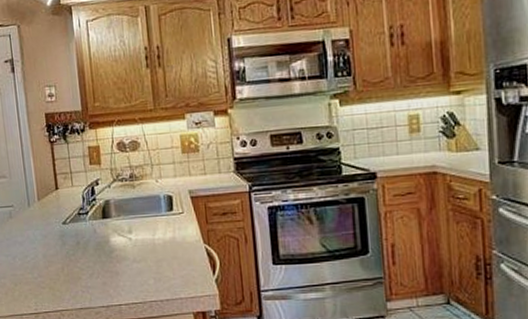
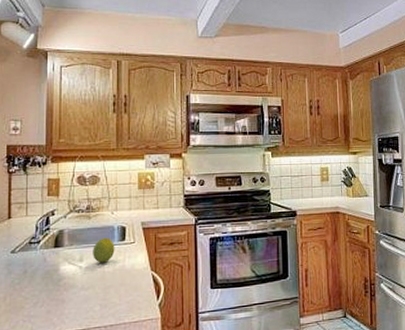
fruit: none [140,207,164,235] -> present [93,237,115,263]

